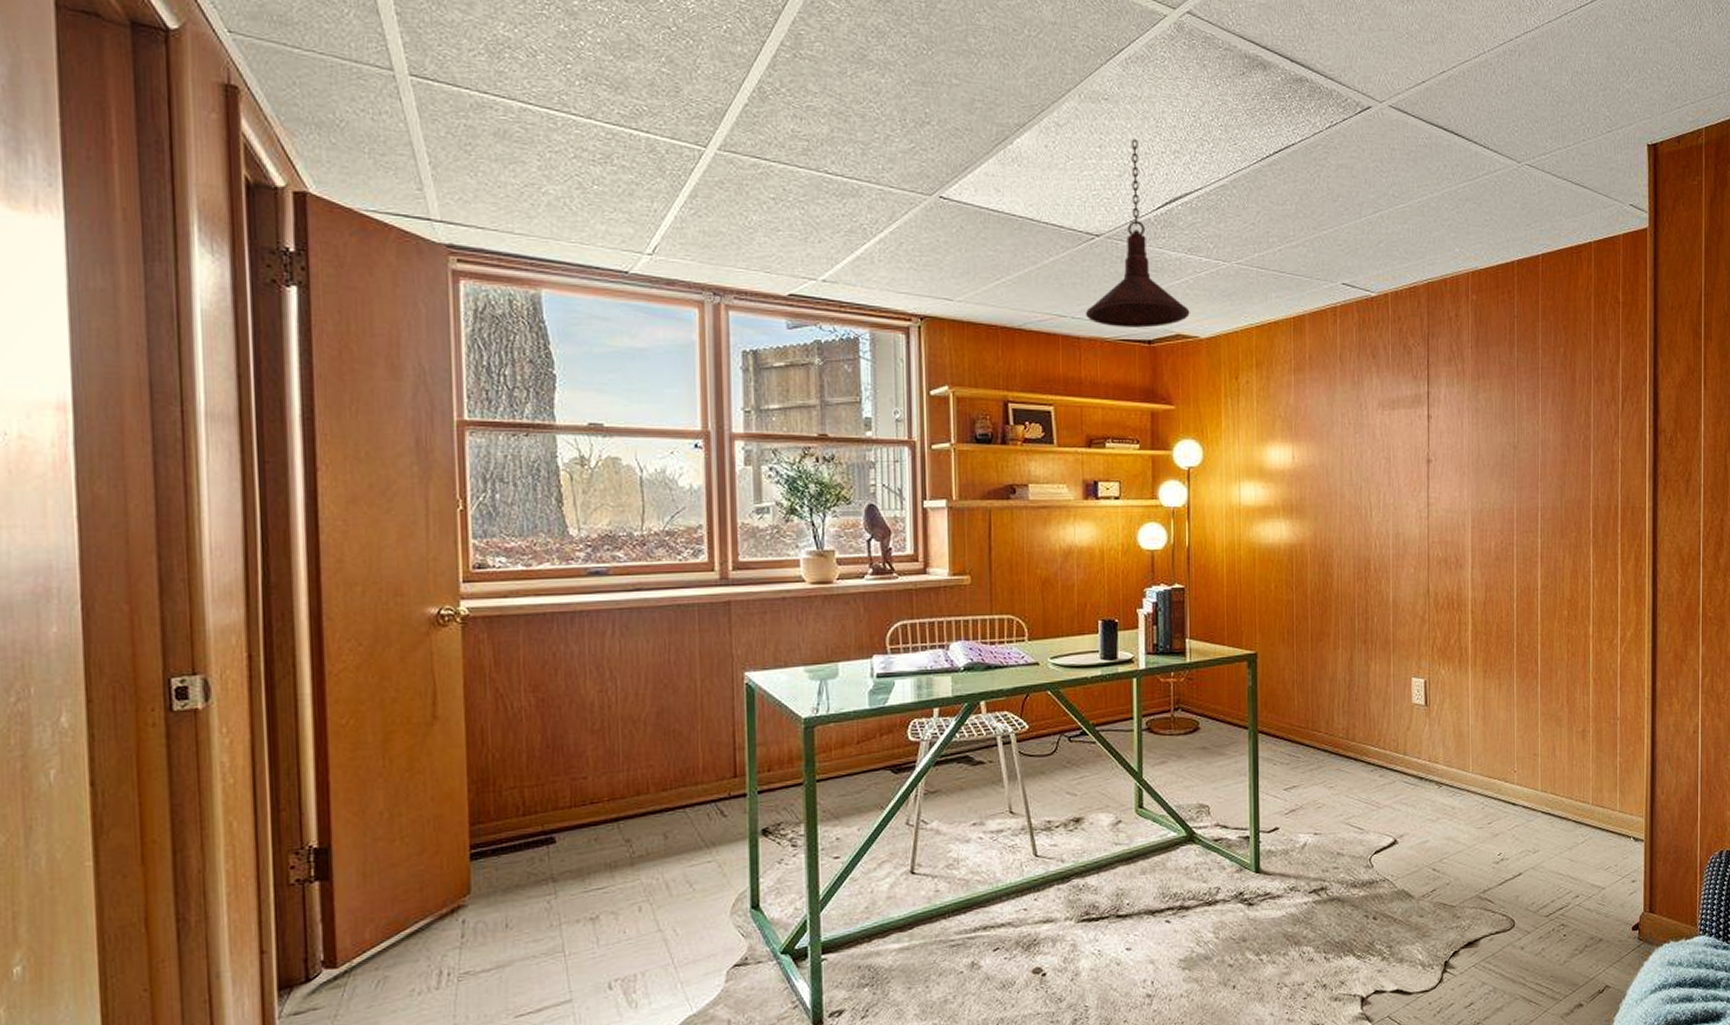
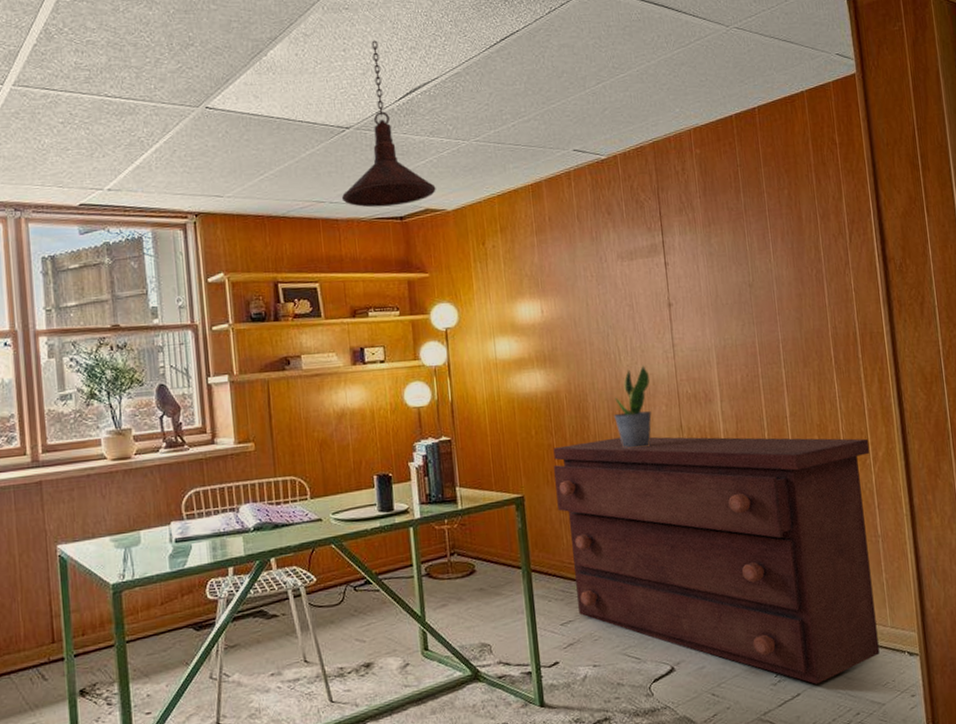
dresser: none [1291,598,1618,865] -> present [553,436,880,684]
potted plant: none [1359,523,1400,611] -> present [614,365,652,449]

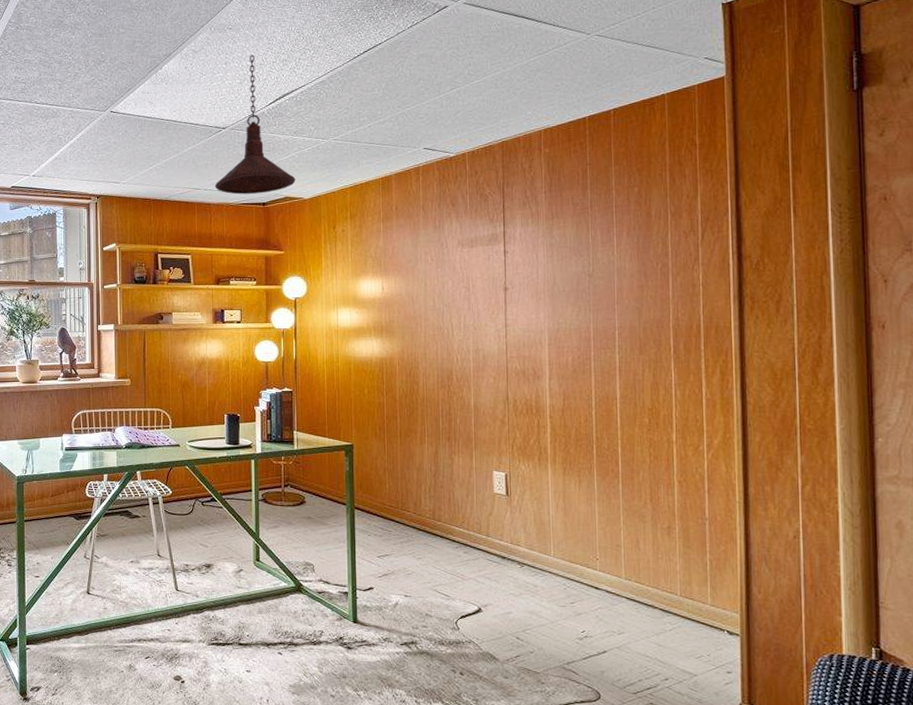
dresser: present [553,436,880,684] -> none [382,402,704,645]
potted plant: present [614,365,652,449] -> none [443,341,479,414]

